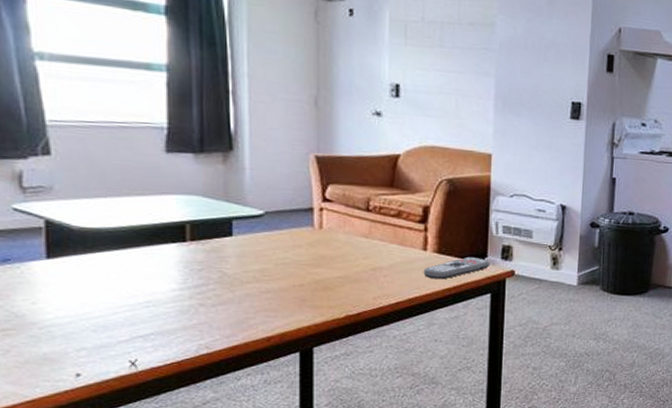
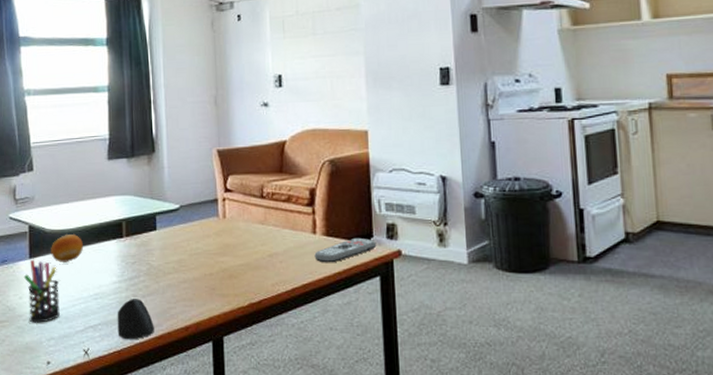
pen holder: none [37,259,94,332] -> present [23,259,60,323]
fruit: none [80,233,130,265] -> present [51,233,84,262]
computer mouse: none [176,308,227,351] -> present [117,299,154,340]

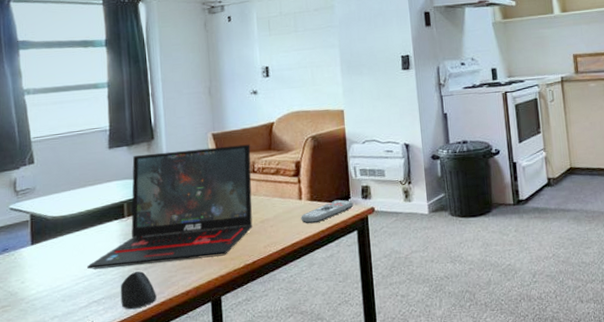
pen holder: present [23,259,60,323] -> none [25,245,63,305]
fruit: present [51,233,84,262] -> none [53,218,86,246]
laptop: none [84,164,260,291] -> present [87,144,253,270]

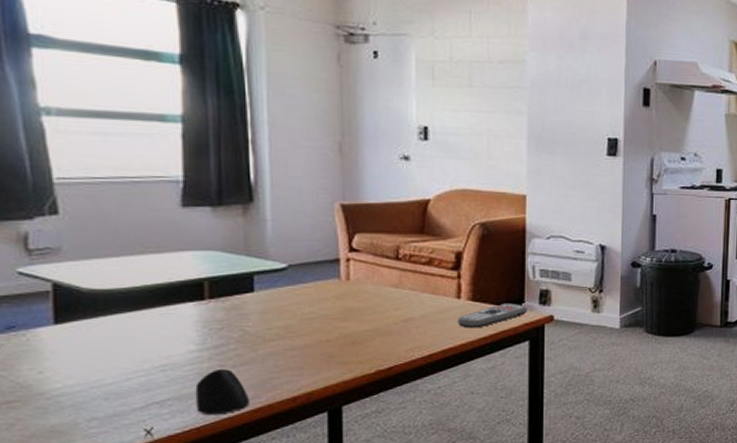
laptop: present [87,144,253,270] -> none [145,220,395,362]

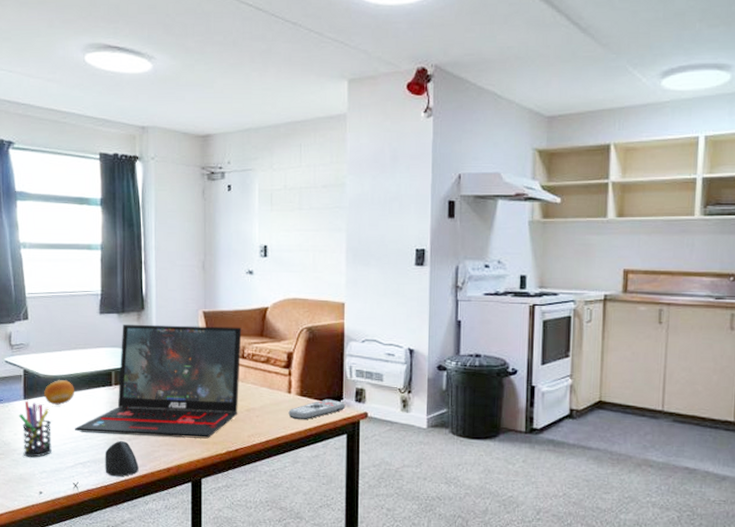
pen holder: none [45,325,106,402] -> present [18,400,52,458]
fruit: none [90,294,144,329] -> present [44,379,75,405]
laptop: none [145,220,395,362] -> present [75,324,242,439]

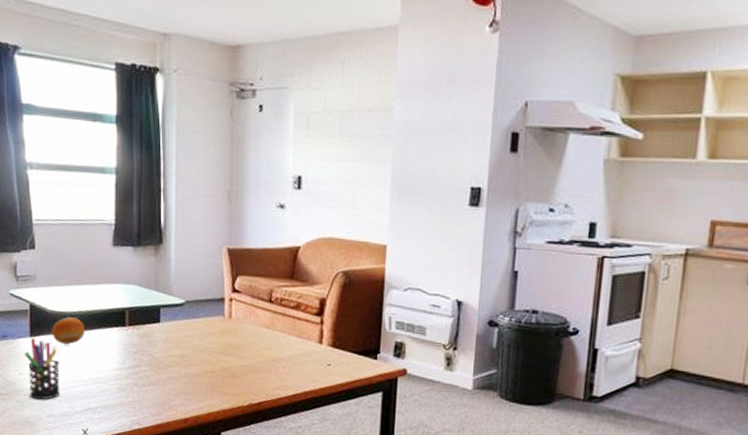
laptop: present [75,324,242,439] -> none [85,259,270,389]
computer mouse: present [105,441,139,477] -> none [117,386,153,426]
remote control: present [288,399,346,420] -> none [318,352,383,374]

